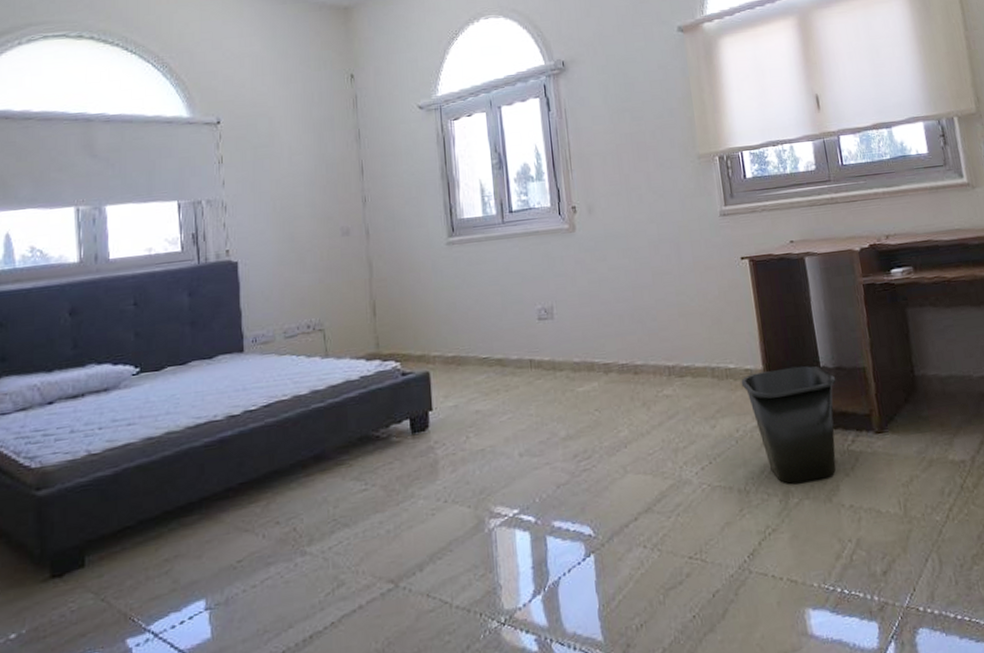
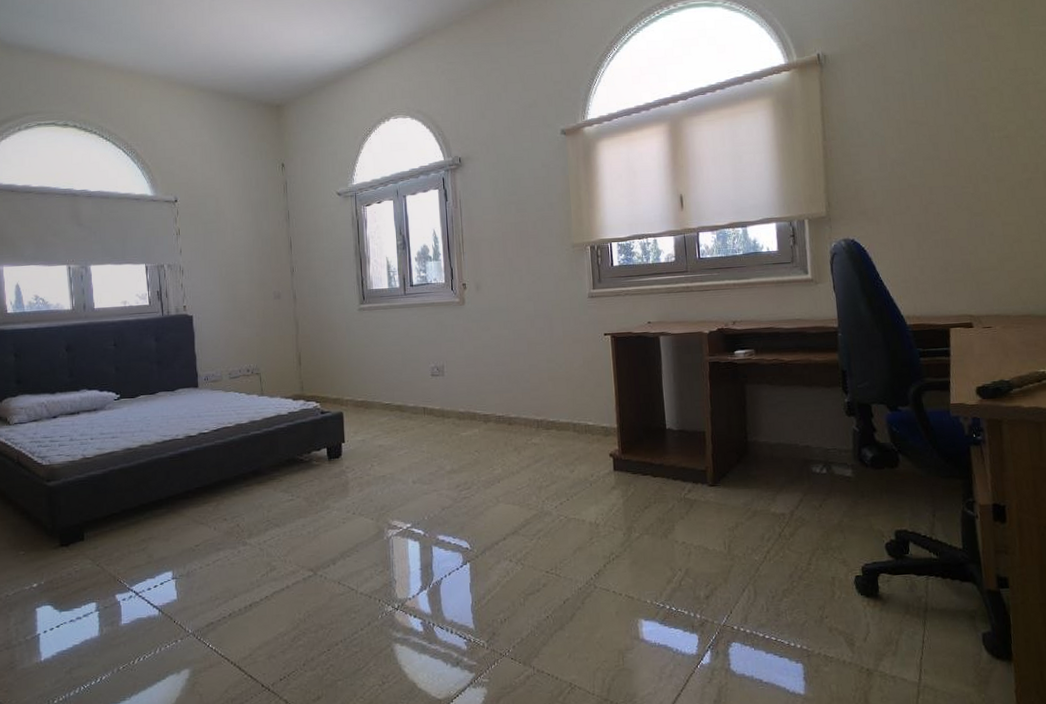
waste bin: present [741,364,836,485] -> none [597,426,679,522]

